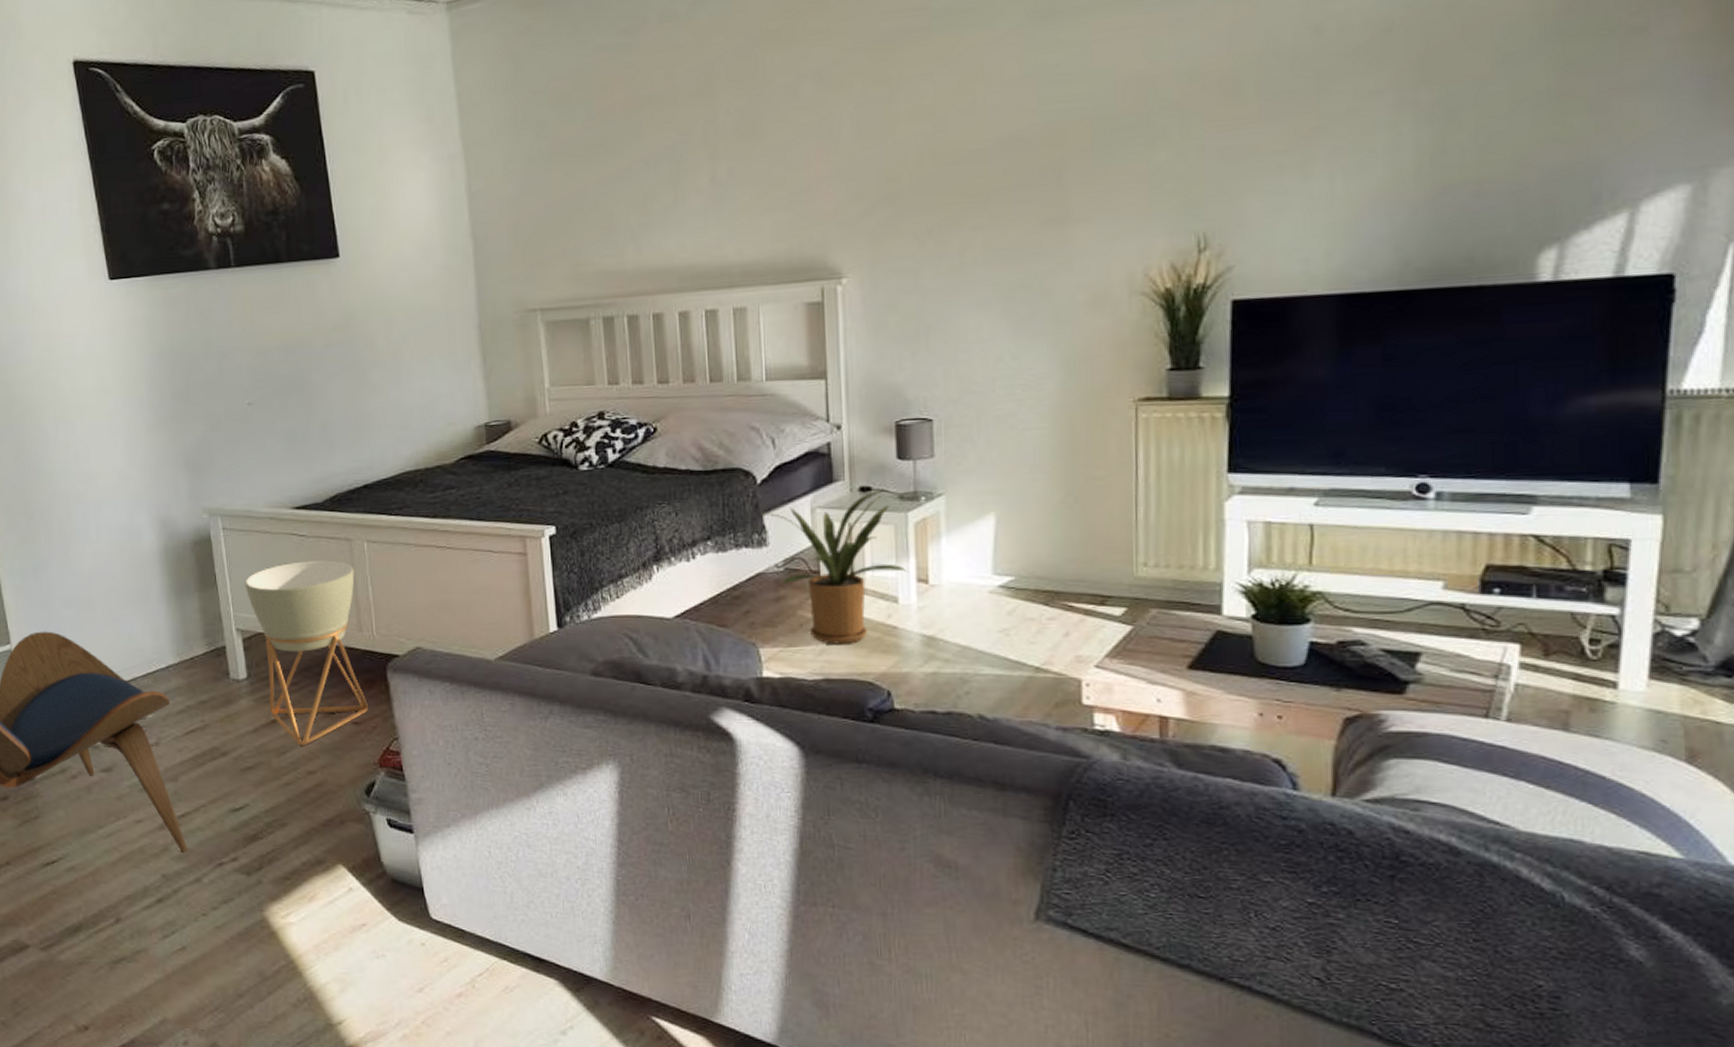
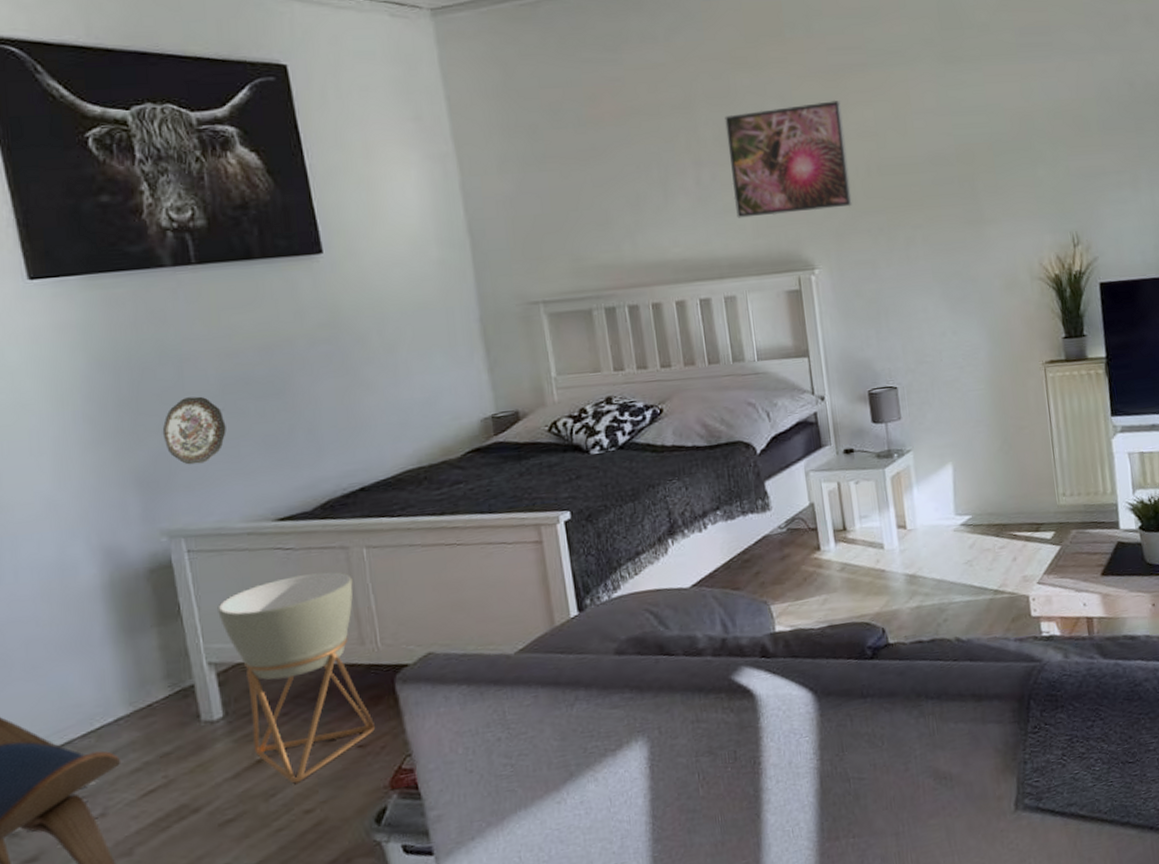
decorative plate: none [205,390,255,452] -> present [162,396,226,465]
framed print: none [749,75,896,219] -> present [725,100,852,218]
house plant: present [761,489,909,644] -> none [762,449,890,593]

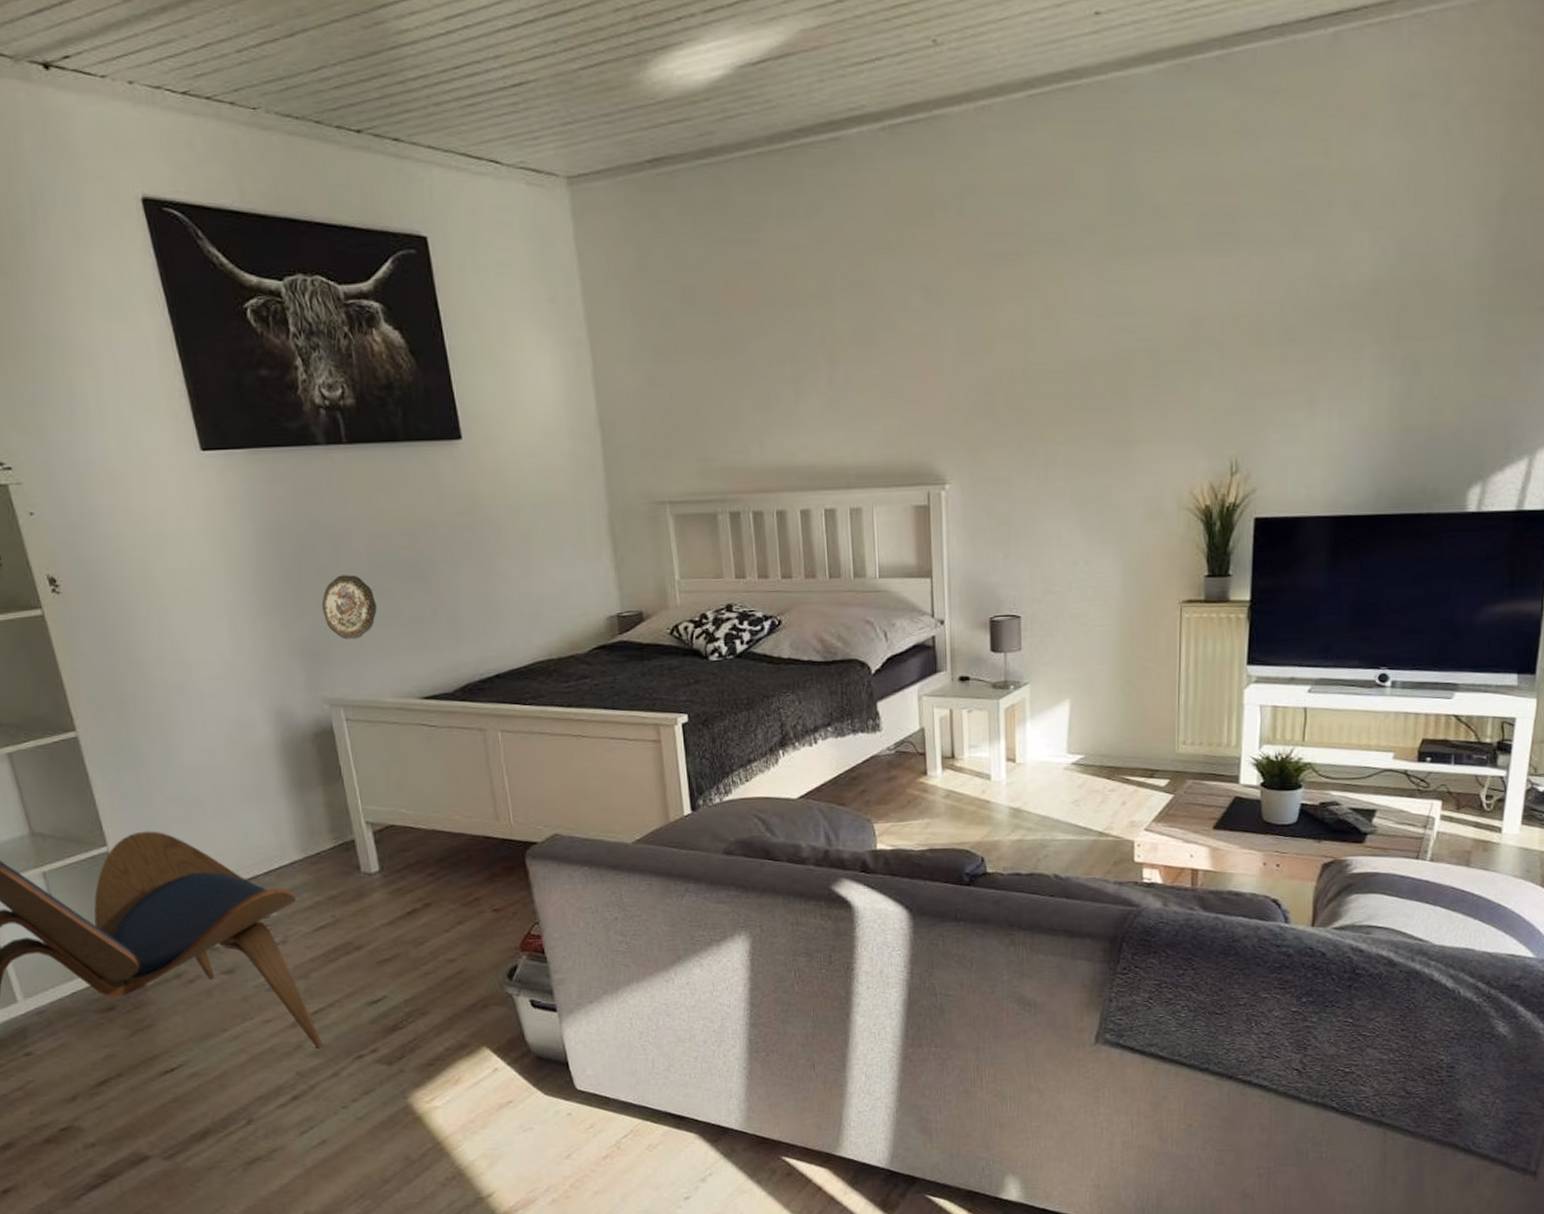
planter: present [217,572,375,784] -> none [372,750,507,936]
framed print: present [725,100,852,218] -> none [863,293,992,424]

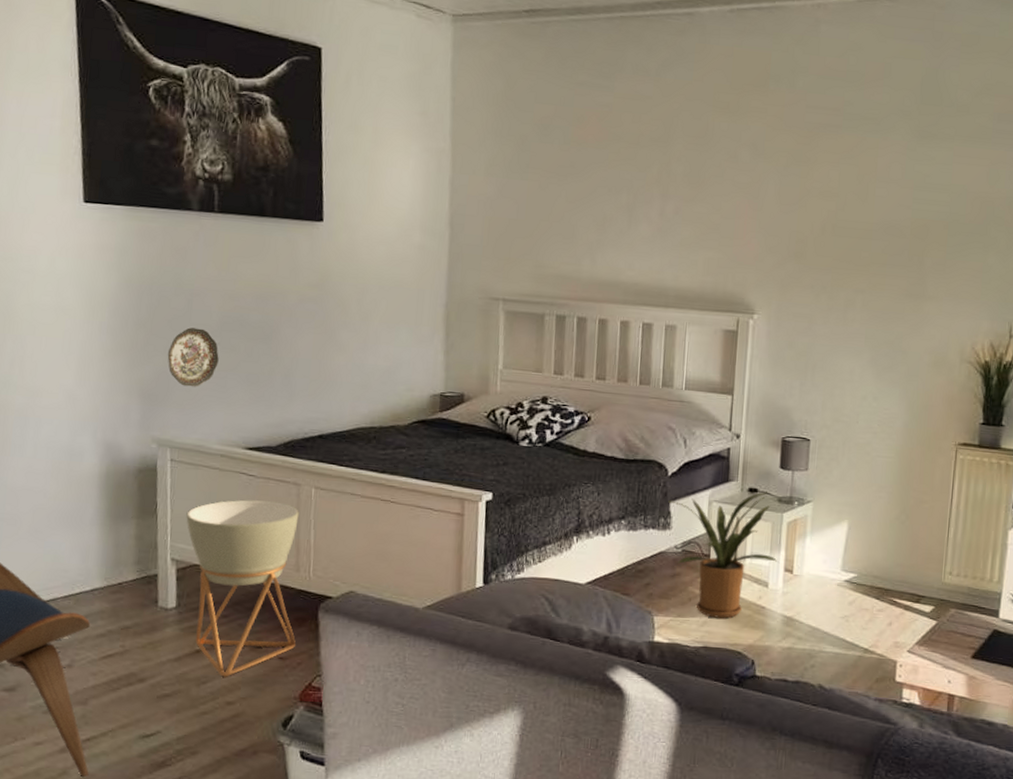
planter: none [372,750,507,936] -> present [186,500,299,677]
house plant: none [875,678,1000,818] -> present [668,492,779,619]

